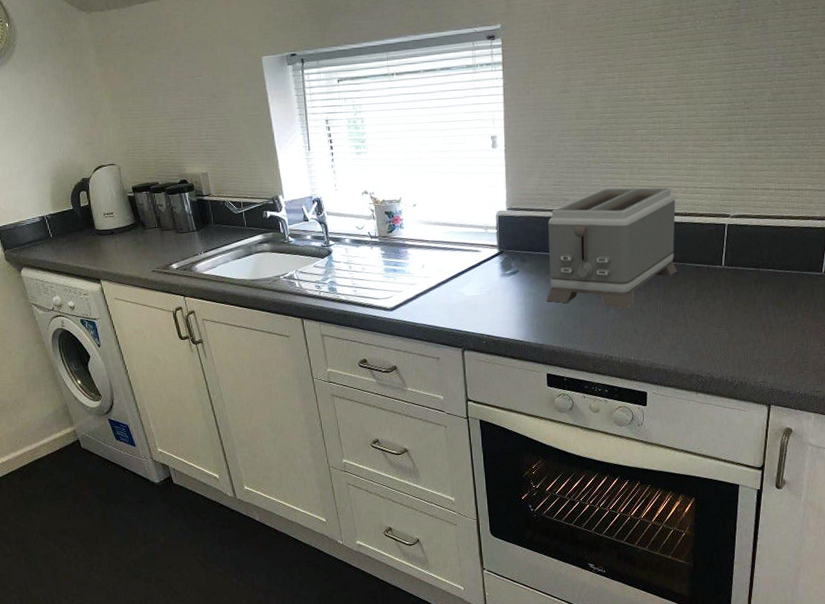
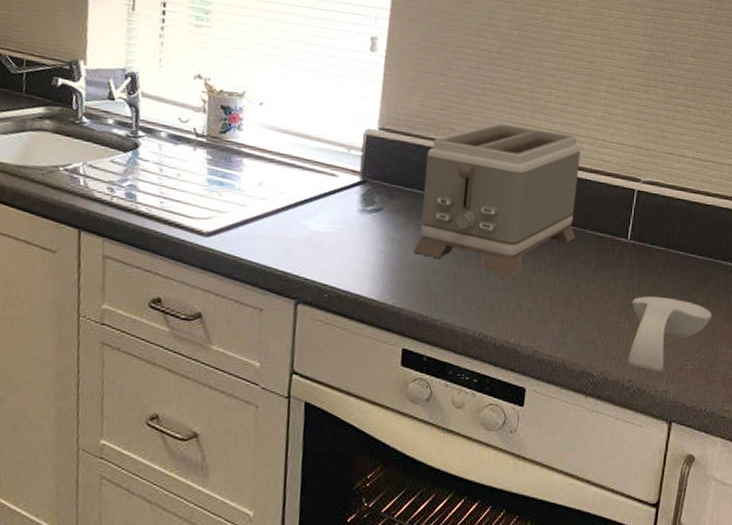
spoon rest: none [729,308,801,367] -> present [627,296,712,372]

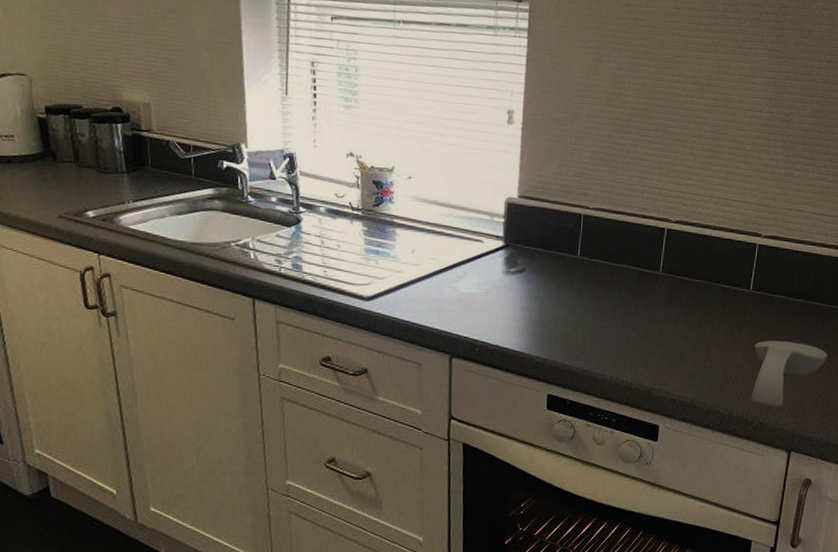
toaster: present [413,123,581,277] -> none [554,187,706,327]

